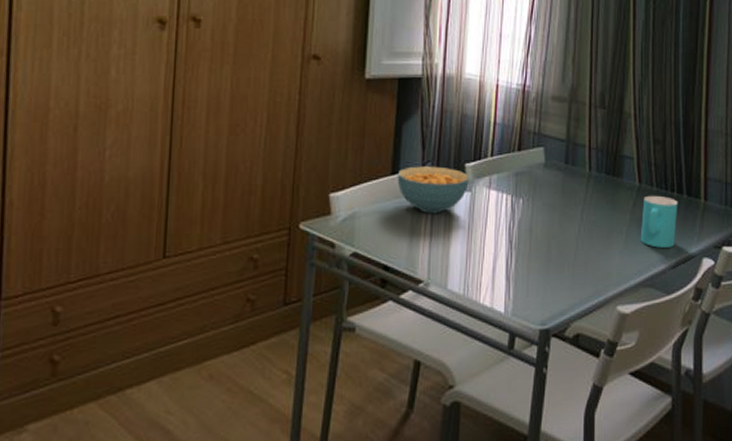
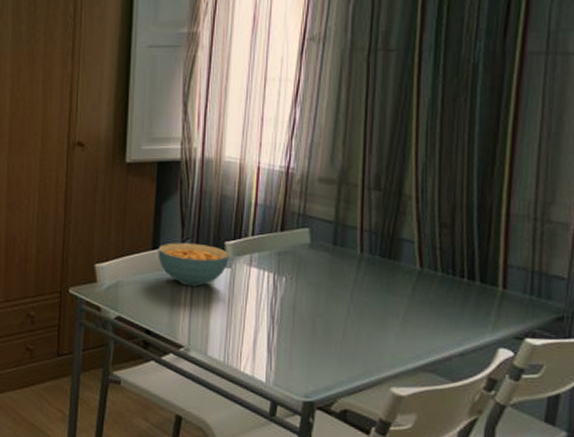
cup: present [640,195,678,248] -> none [420,280,469,335]

